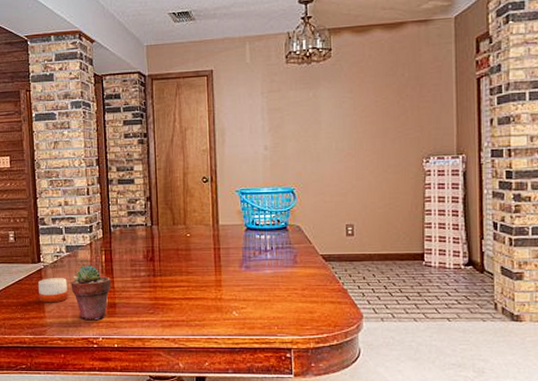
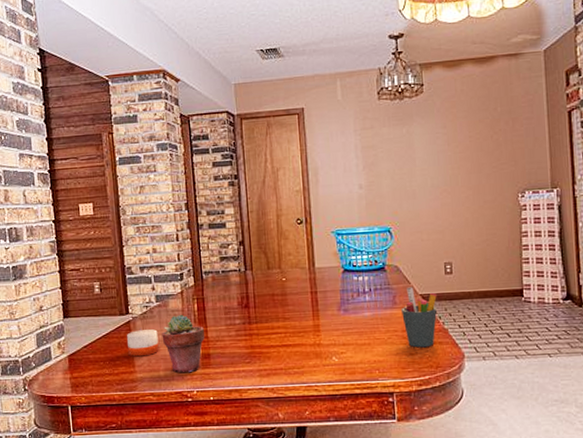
pen holder: none [301,247,338,307] -> present [400,287,438,348]

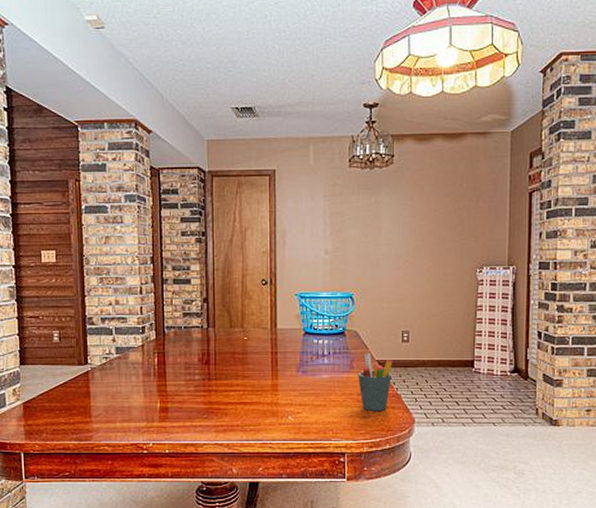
candle: present [127,329,159,357] -> none [85,380,117,407]
potted succulent: present [162,314,205,373] -> none [120,367,163,426]

